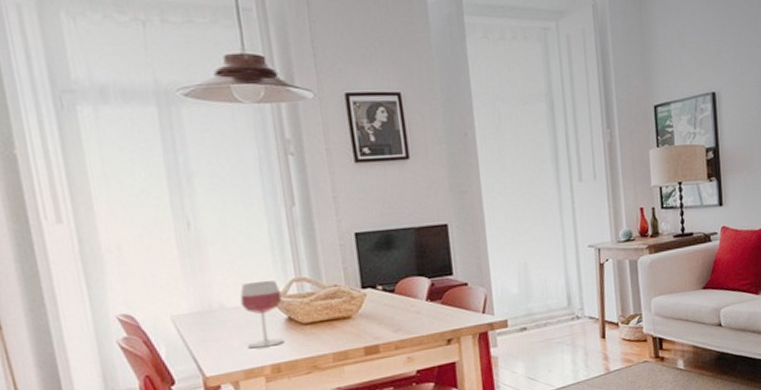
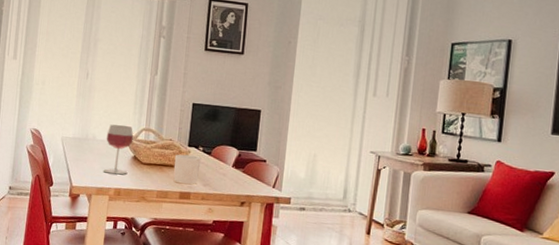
mug: none [346,297,385,338] -> present [173,154,201,185]

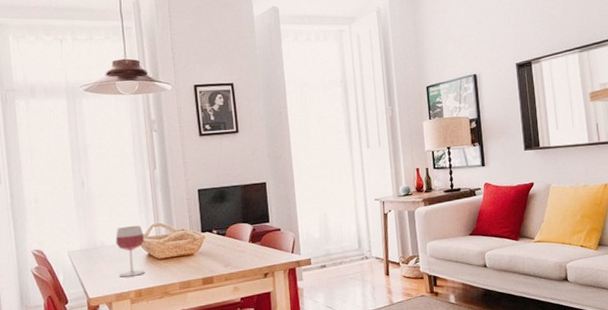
mug: present [173,154,201,185] -> none [190,239,218,271]

